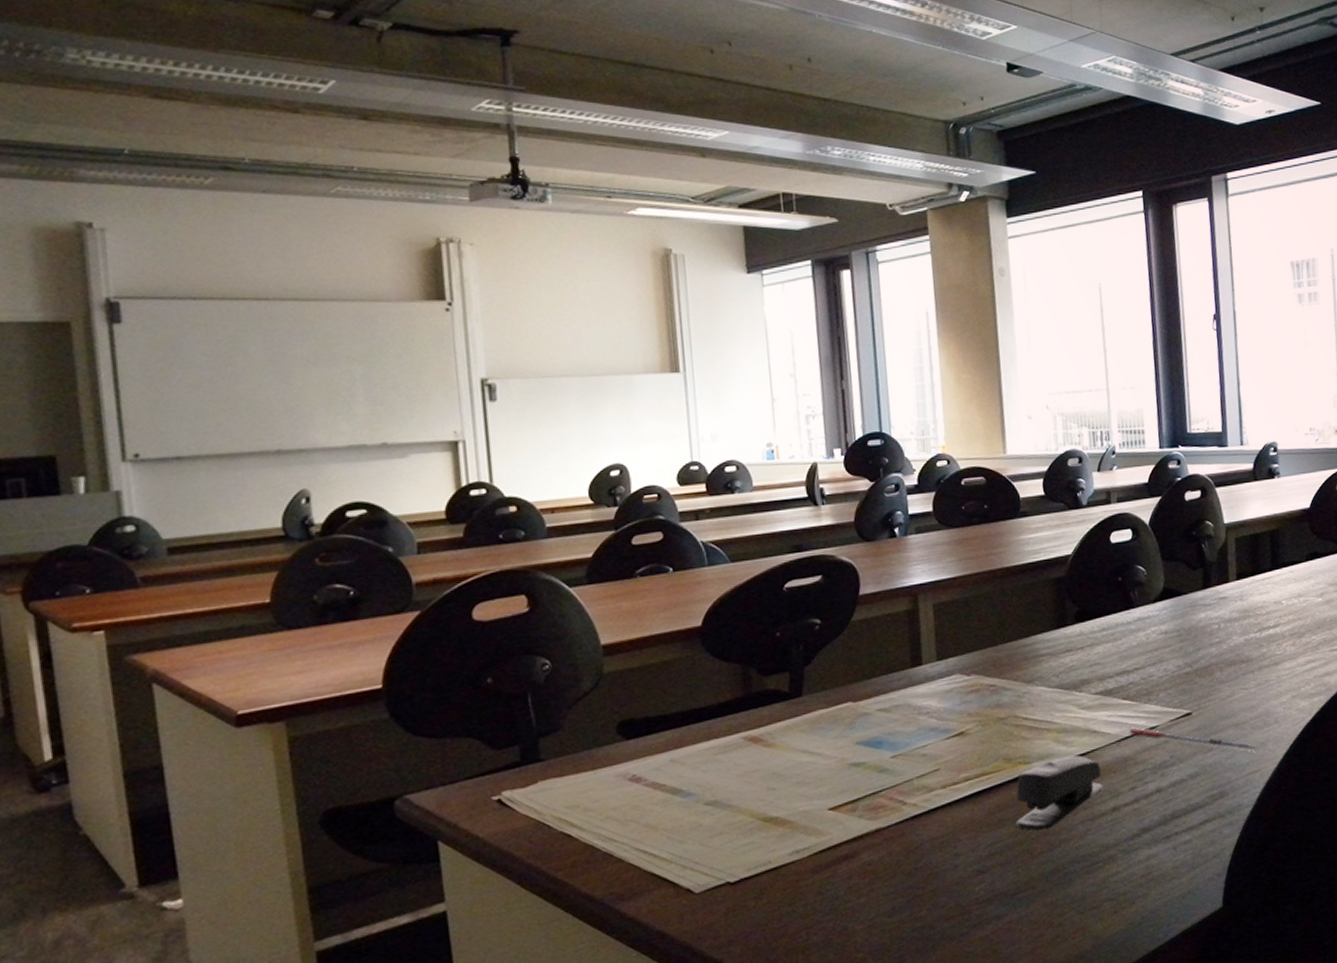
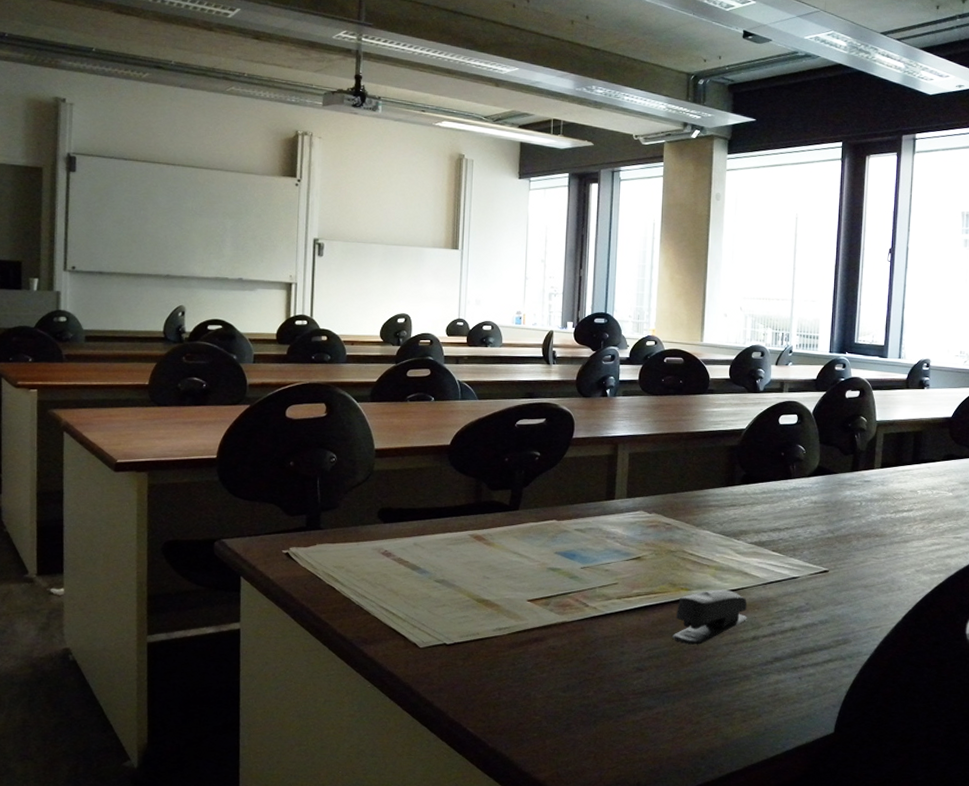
pen: present [1129,727,1257,751] -> none [774,575,880,610]

